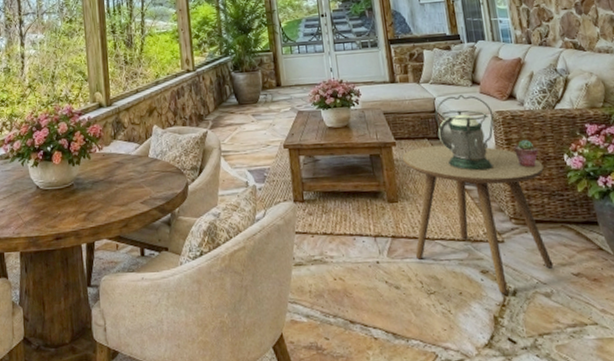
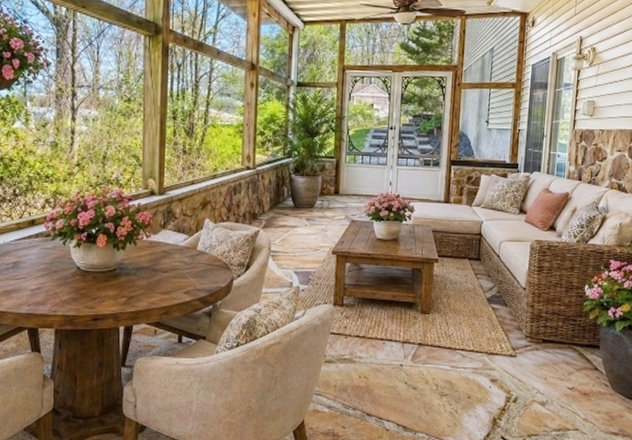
side table: present [402,145,554,296] -> none [437,265,565,402]
lantern: present [435,95,494,171] -> none [478,221,533,293]
potted succulent: present [513,140,538,167] -> none [543,269,564,294]

